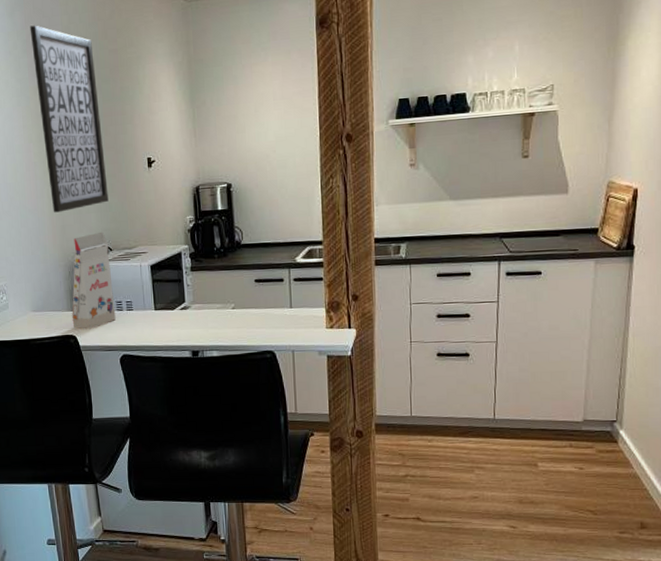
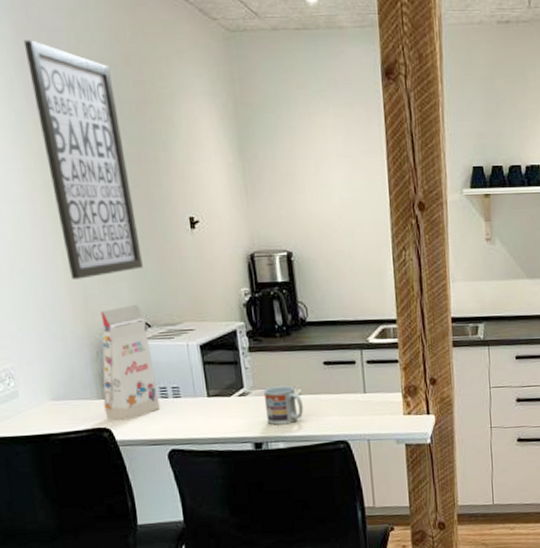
cup: none [201,301,235,336] -> present [263,385,303,425]

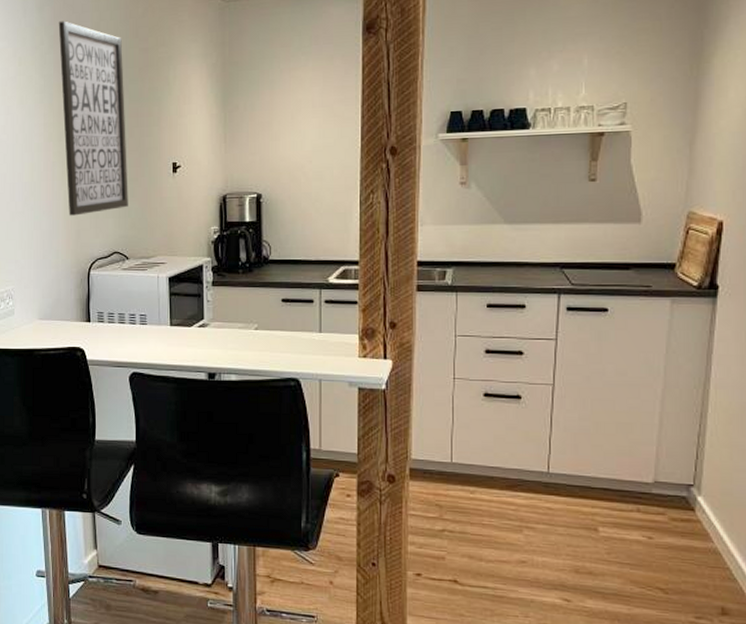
gift box: present [100,304,160,421] -> none [81,238,128,342]
cup: present [263,385,303,425] -> none [221,320,258,358]

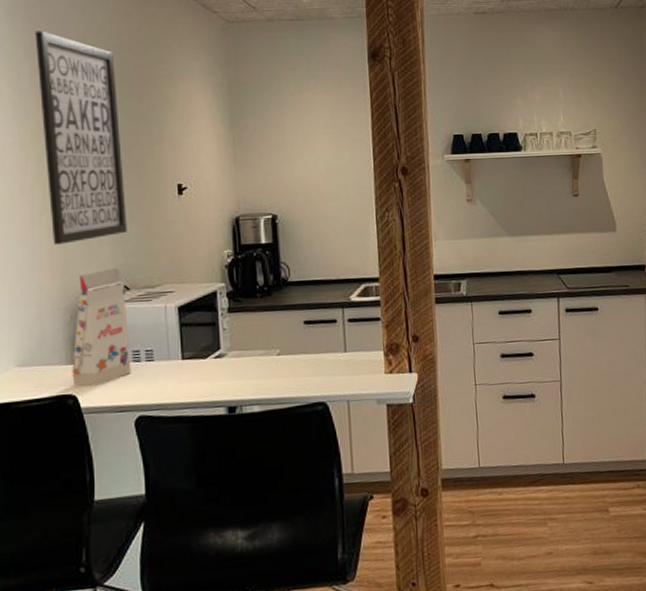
gift box: none [81,238,128,342] -> present [72,267,131,387]

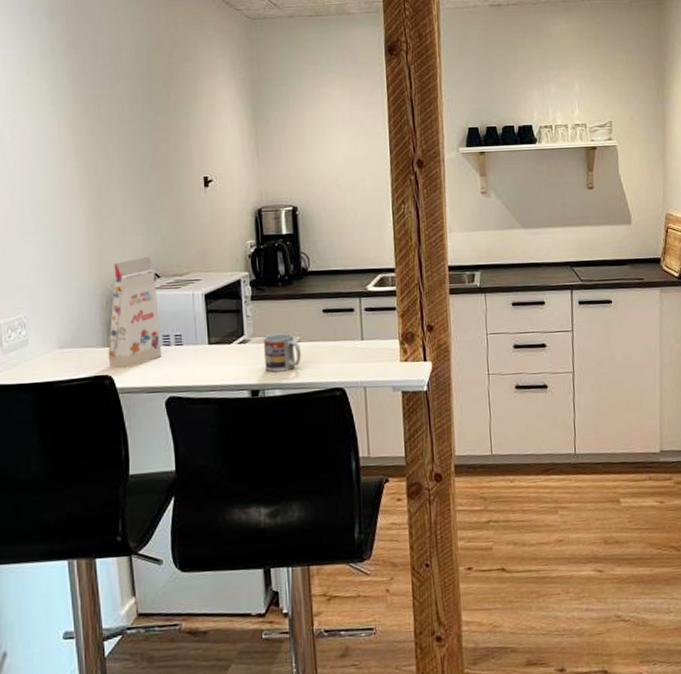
wall art: present [35,31,127,245] -> none [71,31,157,234]
cup: none [240,346,281,388] -> present [263,333,301,373]

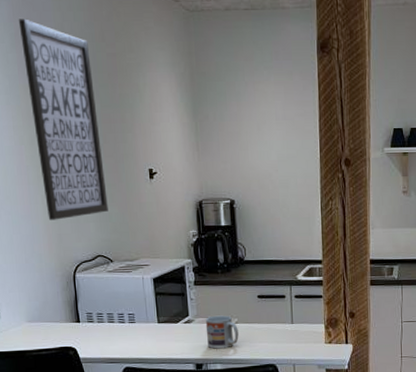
wall art: none [71,31,157,234] -> present [18,18,108,220]
gift box: present [108,256,162,368] -> none [70,242,118,341]

